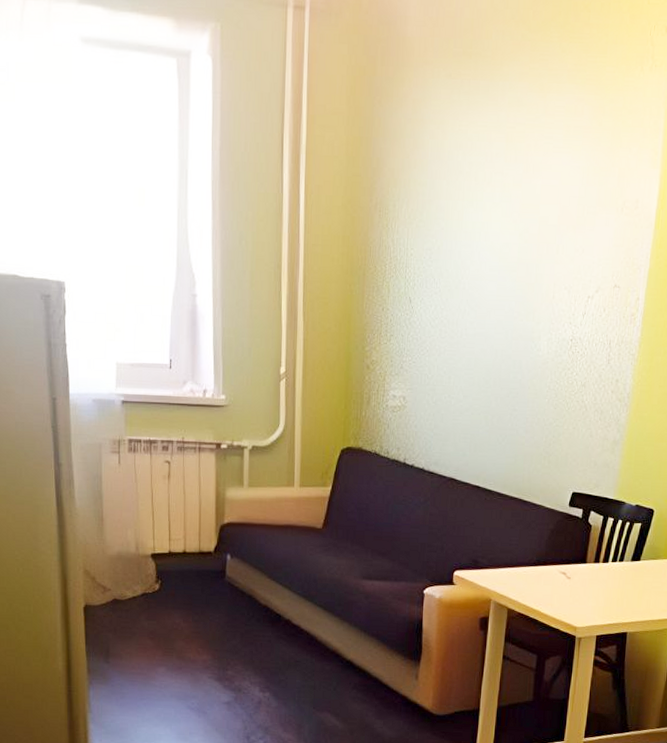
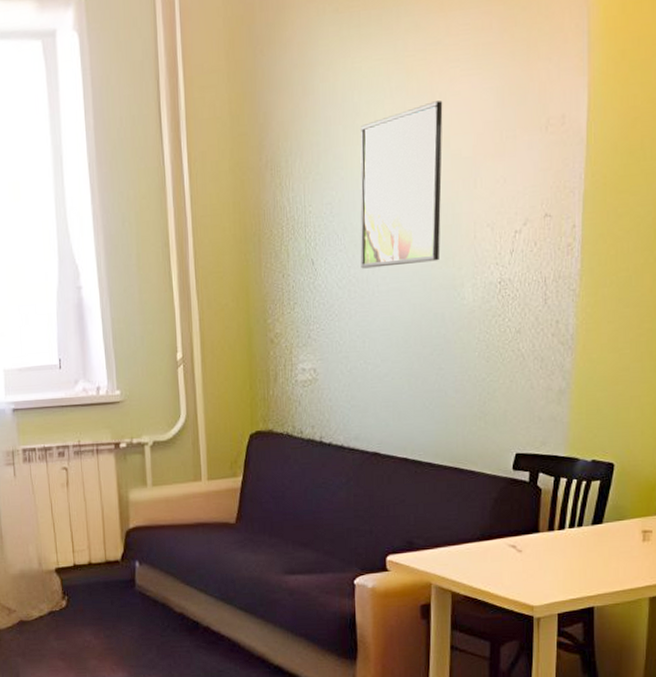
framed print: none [452,171,536,314] -> present [360,100,443,269]

